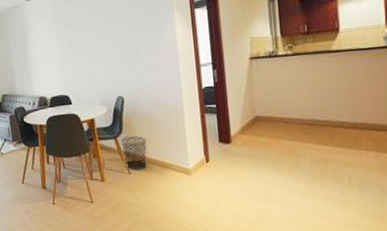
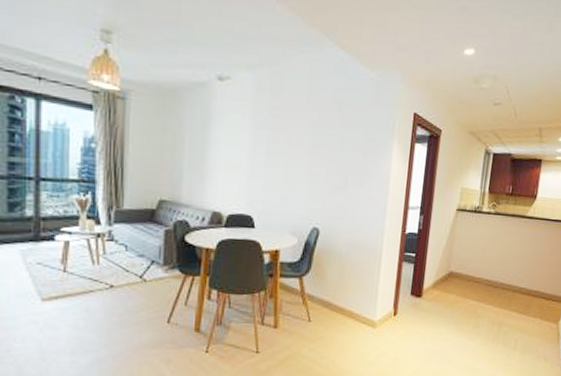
waste bin: present [120,136,148,171] -> none [305,277,336,318]

